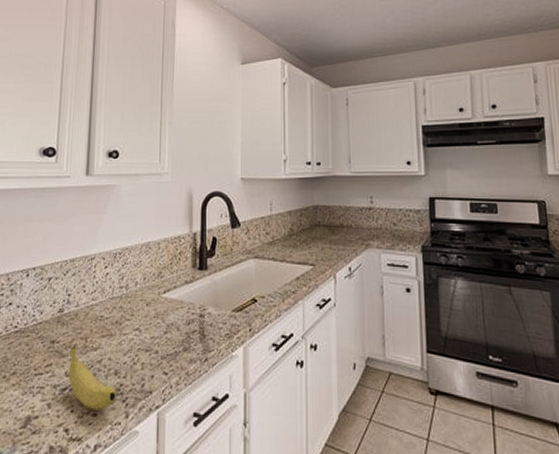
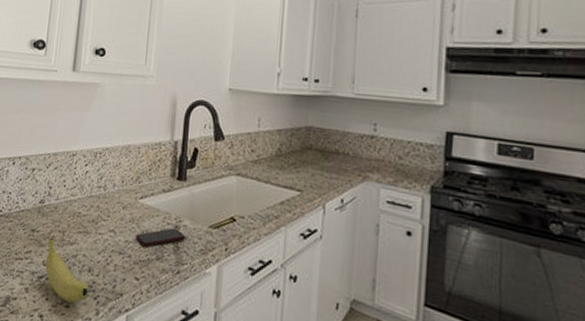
smartphone: none [161,317,210,340] -> present [136,228,185,247]

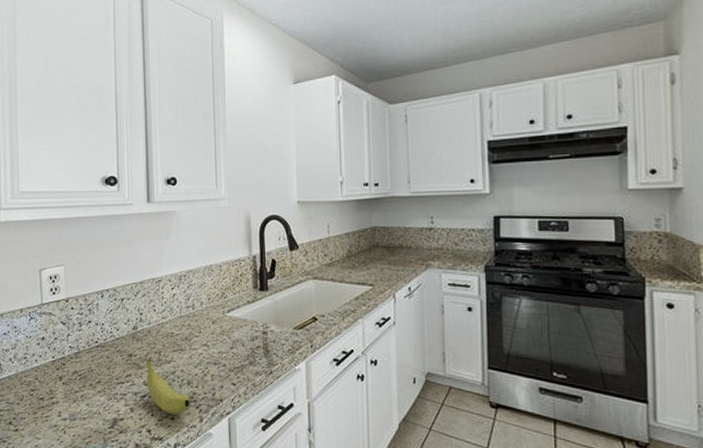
smartphone: present [136,228,185,247] -> none [228,334,273,355]

